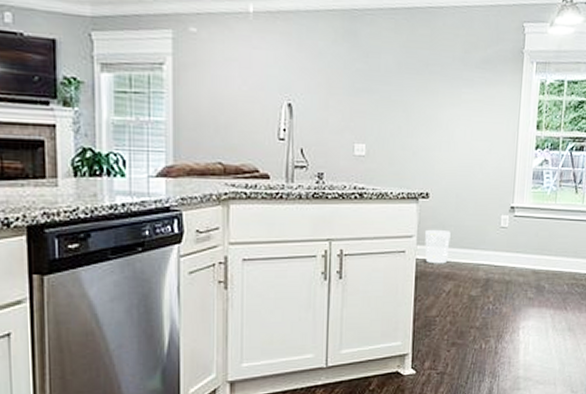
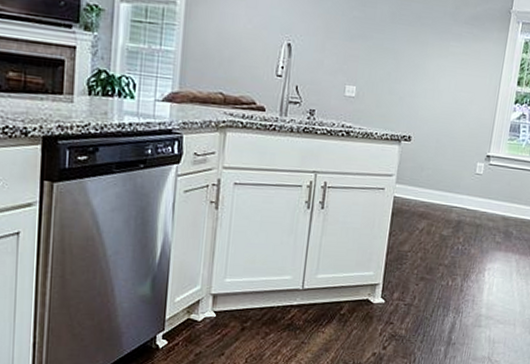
wastebasket: present [425,229,451,264] -> none [402,170,428,204]

